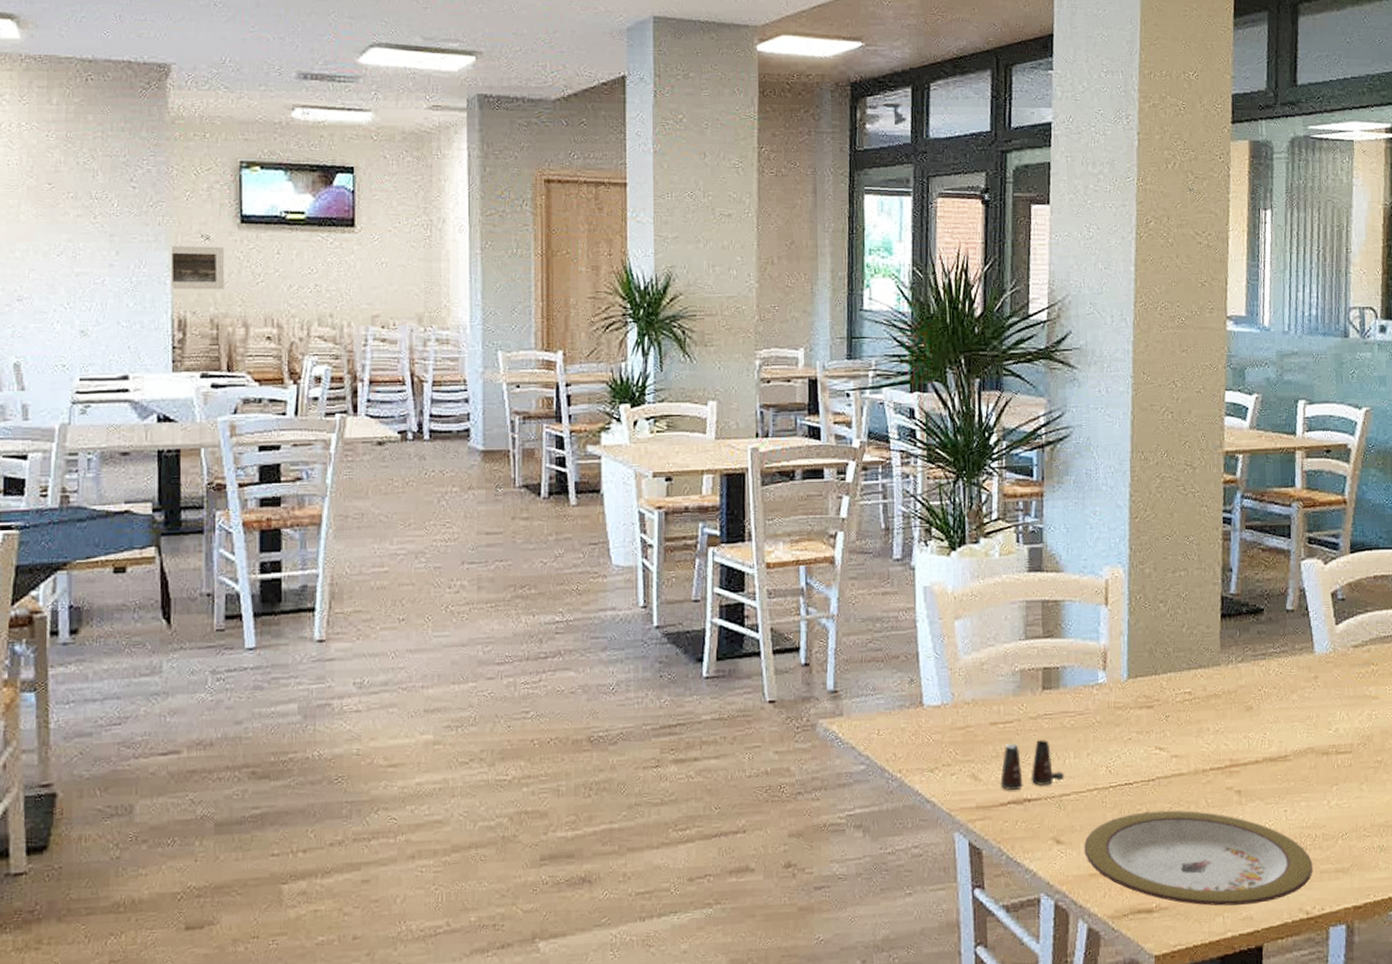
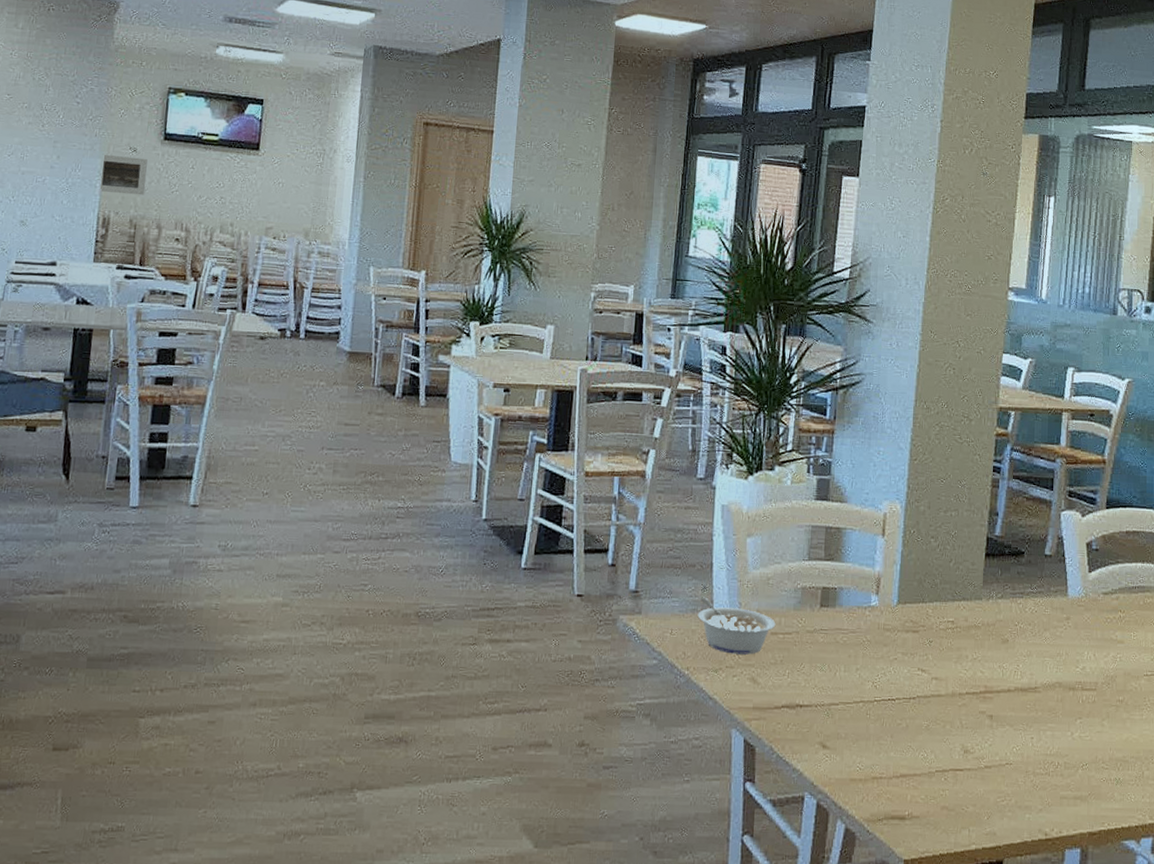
legume: none [906,690,994,751] -> present [697,597,776,655]
salt shaker: present [1000,740,1065,790] -> none [776,652,835,695]
plate: present [1084,810,1314,906] -> none [847,726,1054,821]

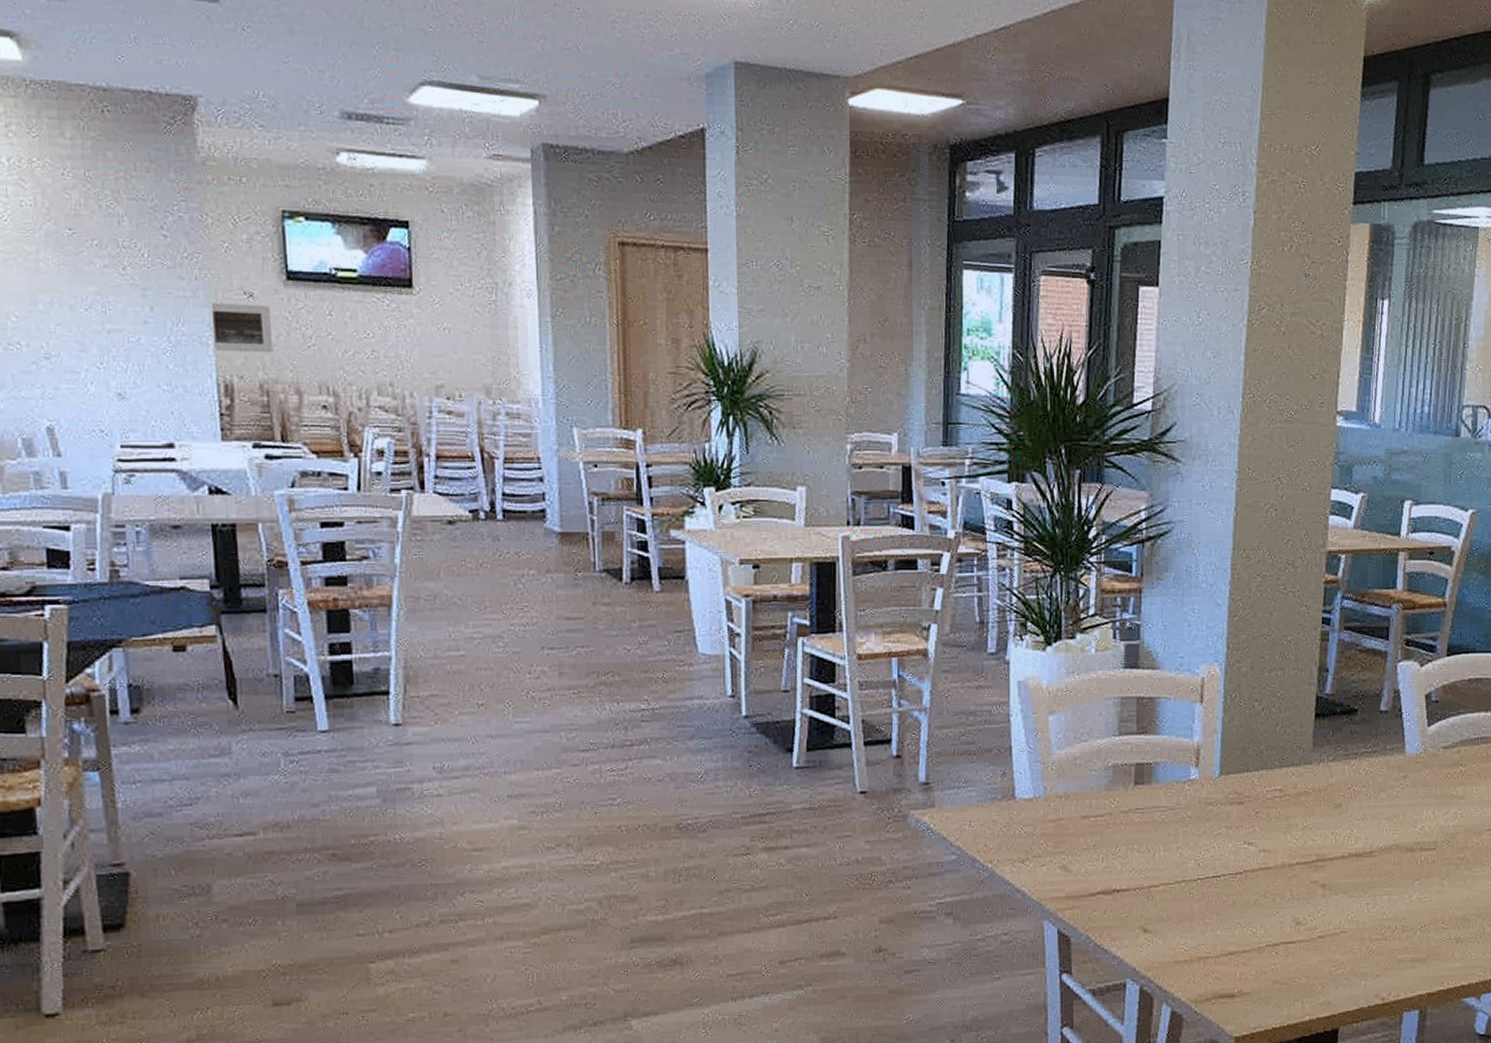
legume: present [697,597,776,655] -> none [998,783,1086,842]

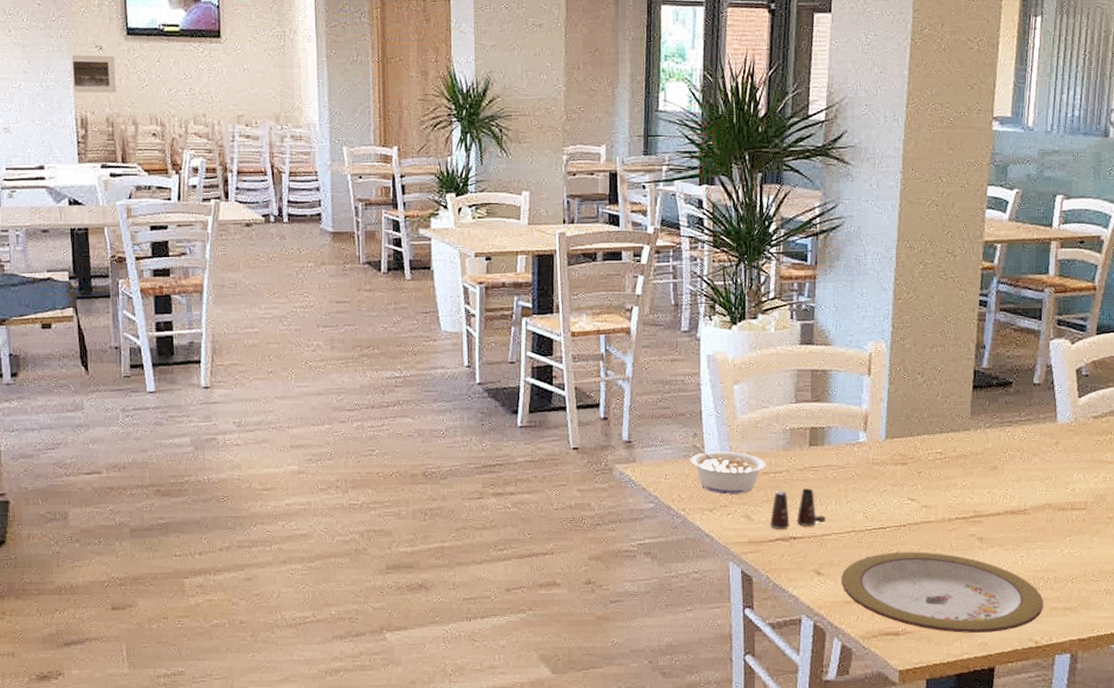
legume: none [998,783,1086,842] -> present [690,443,767,494]
salt shaker: none [1090,833,1154,881] -> present [770,488,827,529]
plate: none [1170,902,1391,992] -> present [841,551,1044,633]

